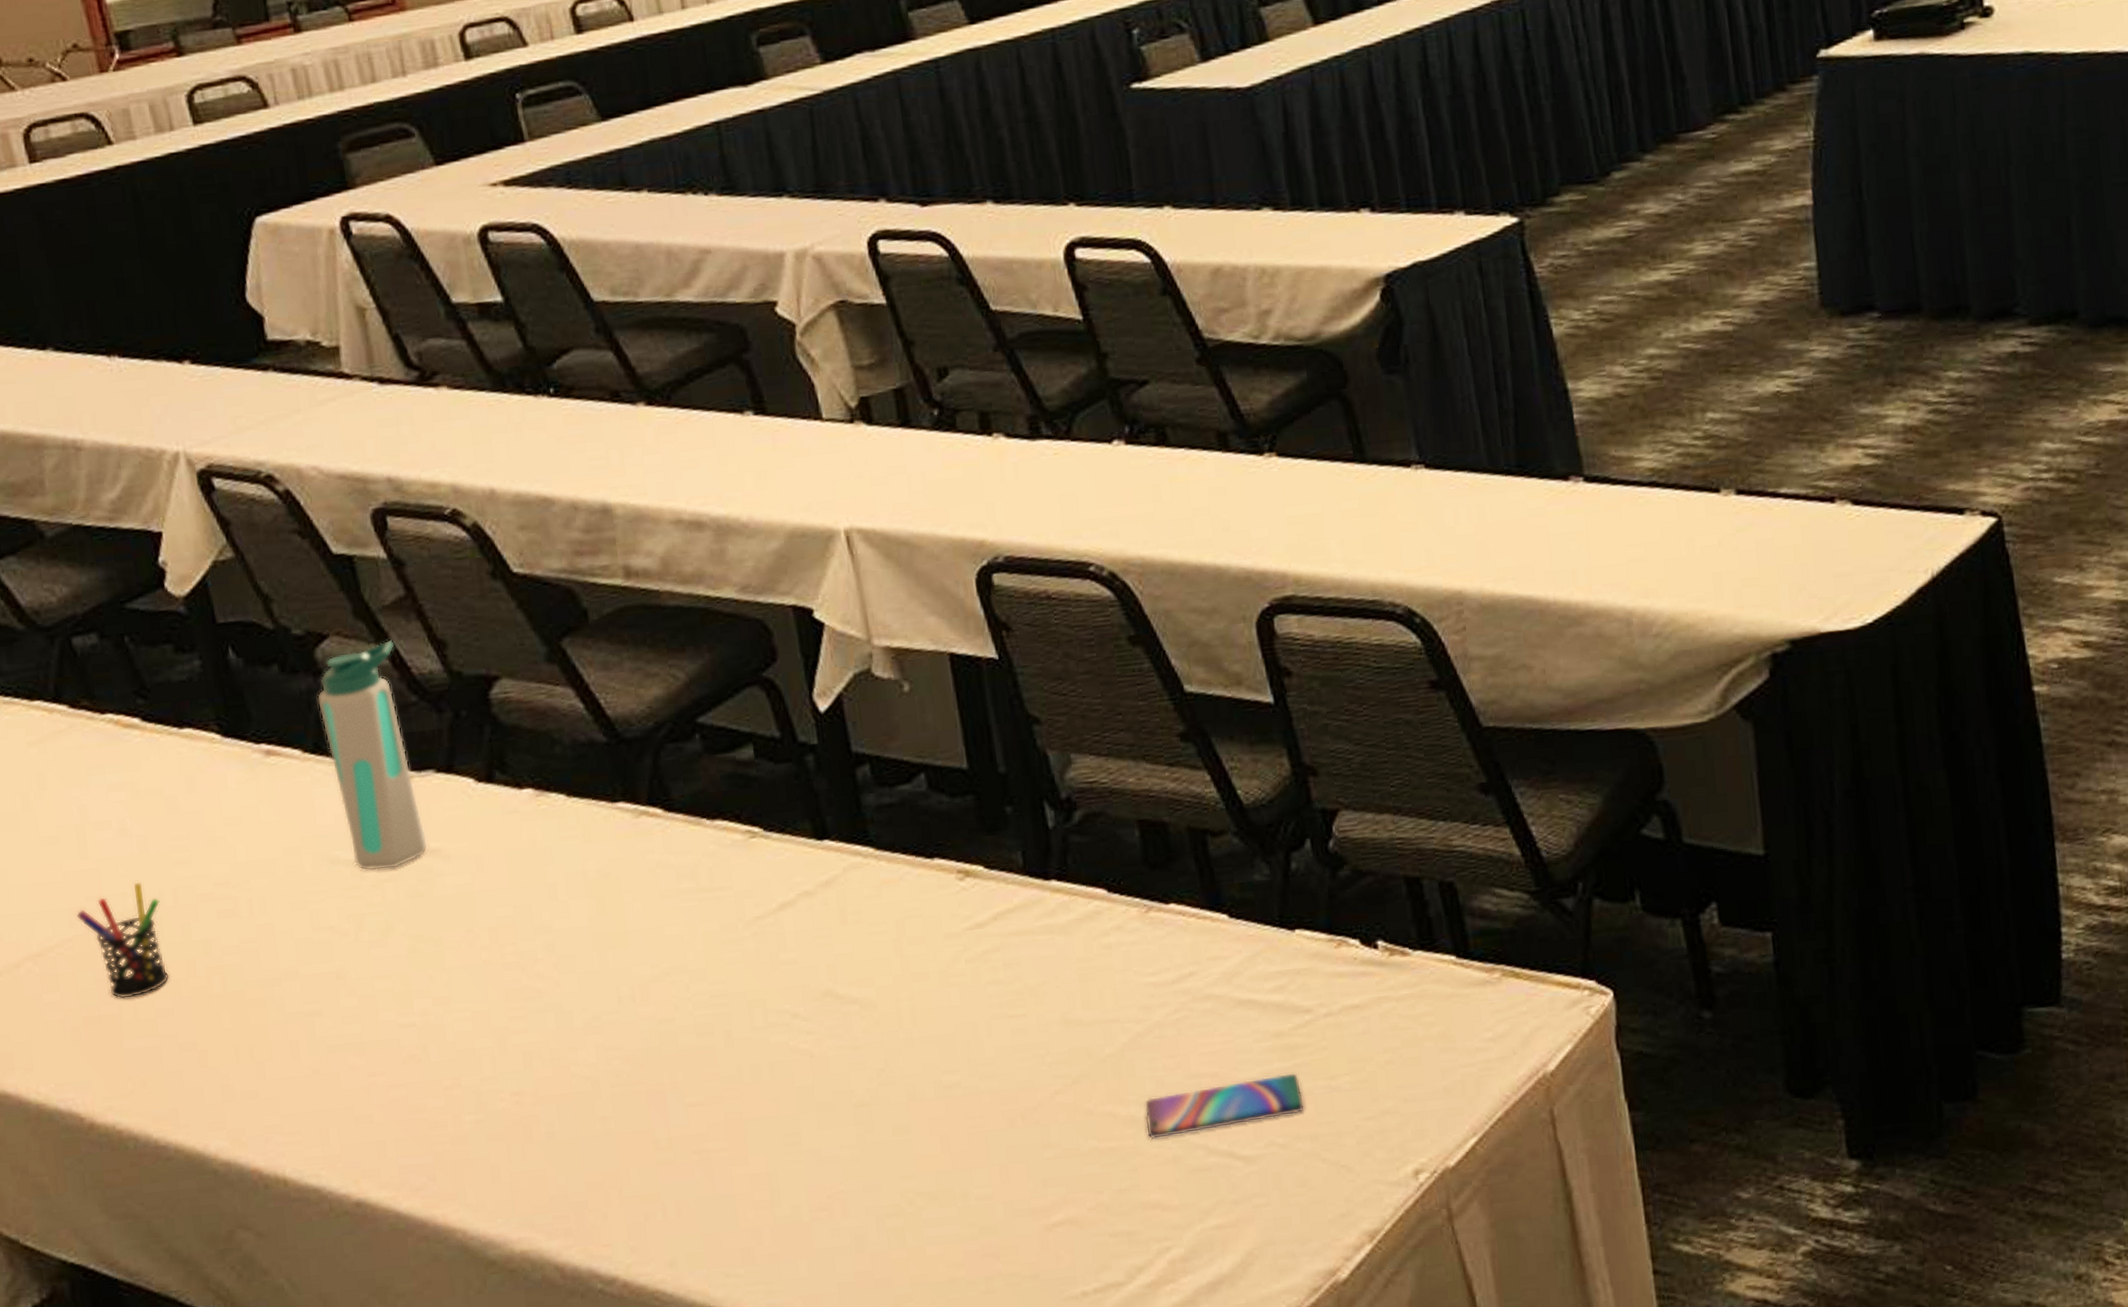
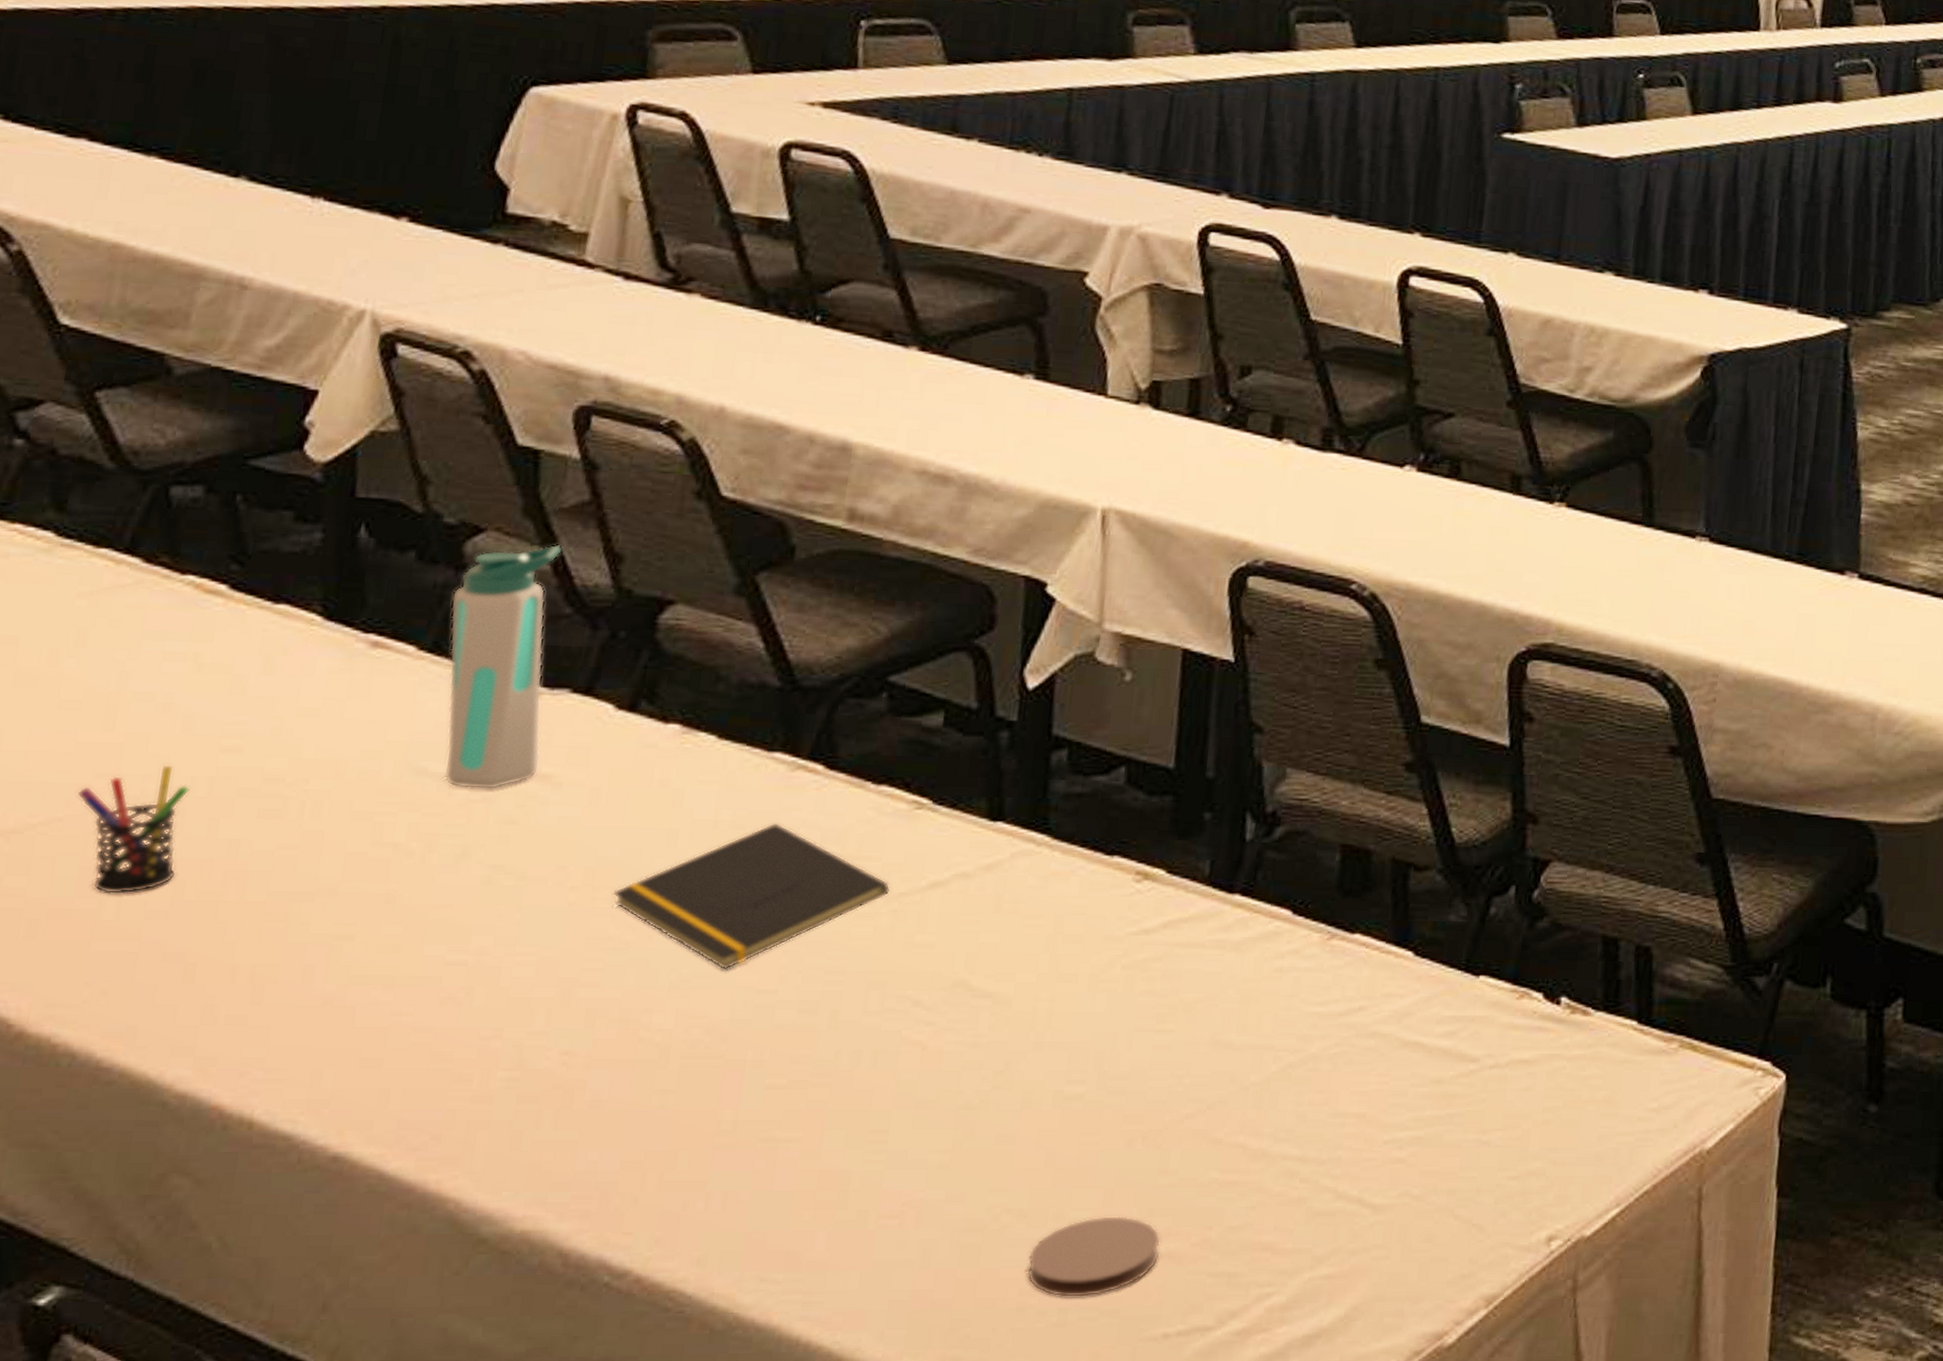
notepad: none [517,866,747,1005] -> present [613,822,891,970]
coaster: none [947,1189,1062,1268] -> present [1027,1216,1161,1298]
smartphone: present [1144,1072,1305,1140] -> none [1275,1122,1450,1177]

